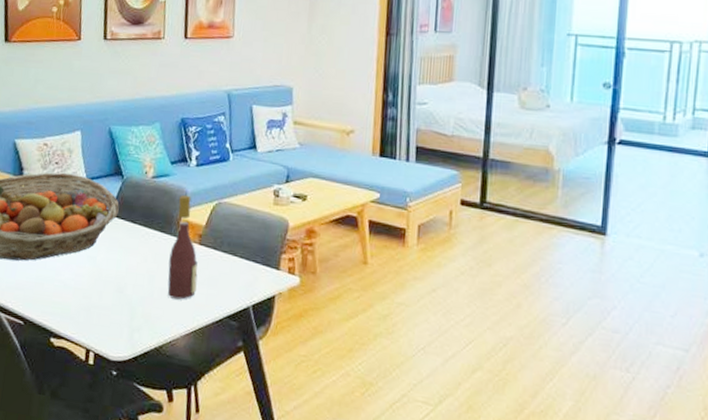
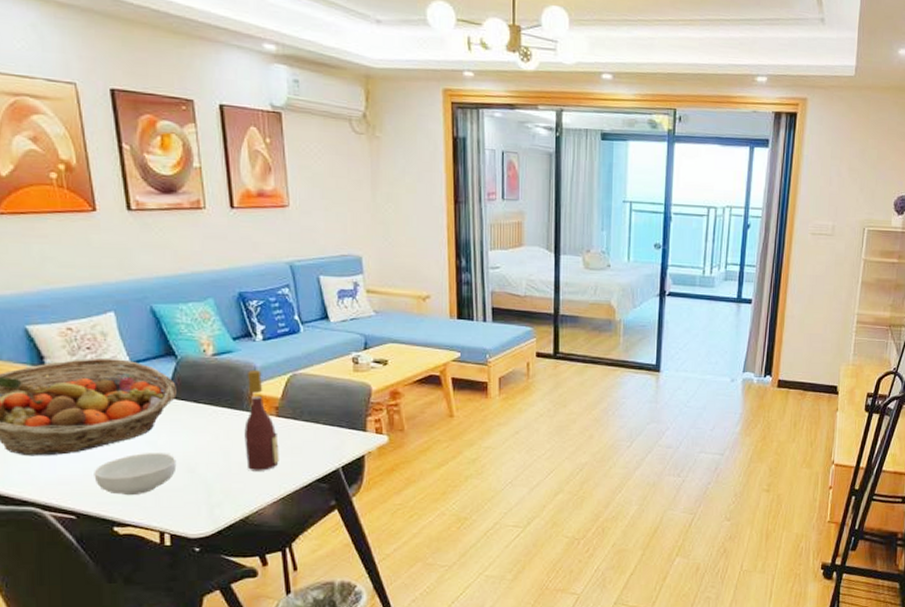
cereal bowl: none [43,267,110,309] -> present [94,453,177,496]

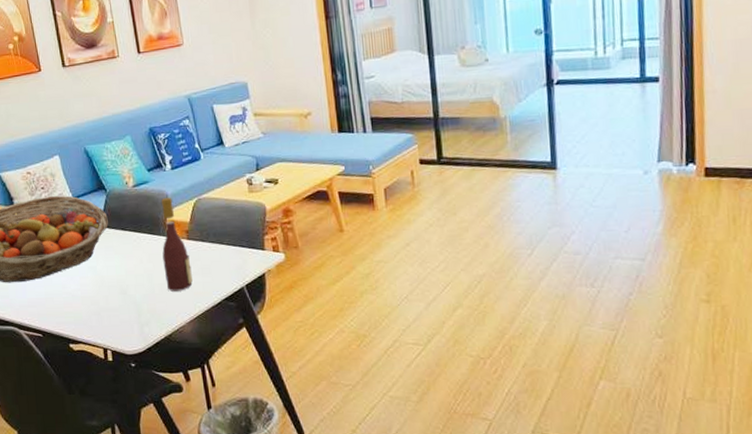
cereal bowl: present [94,453,177,496] -> none [52,277,113,316]

